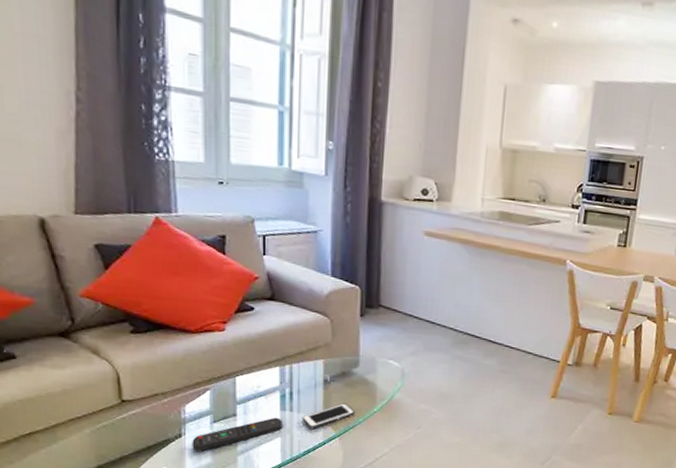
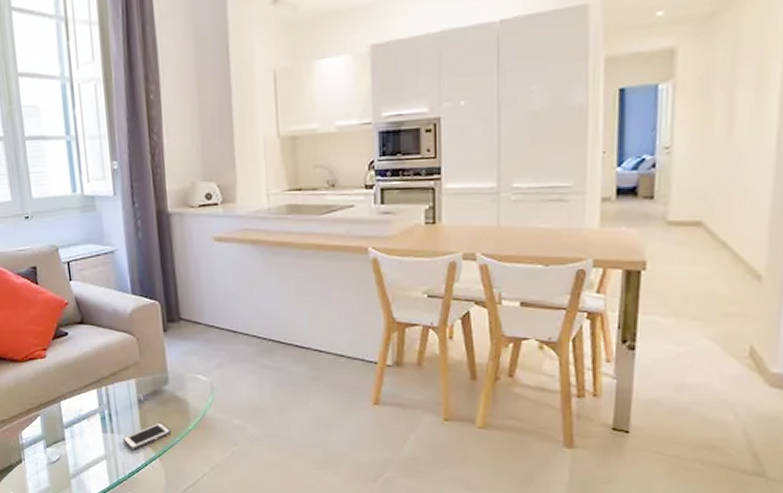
remote control: present [192,417,282,452] -> none [31,439,106,476]

